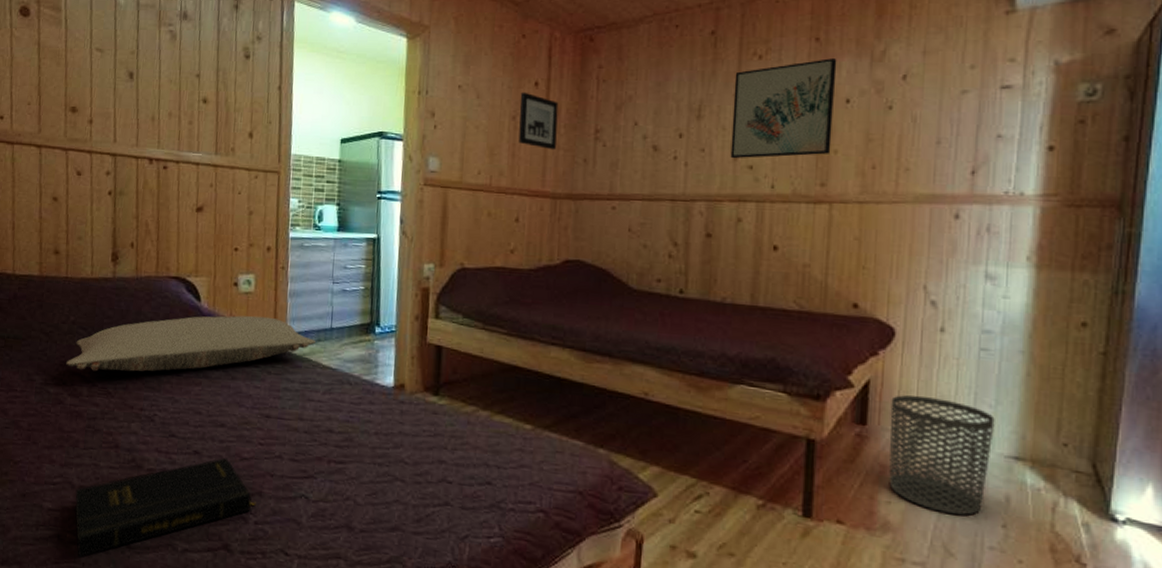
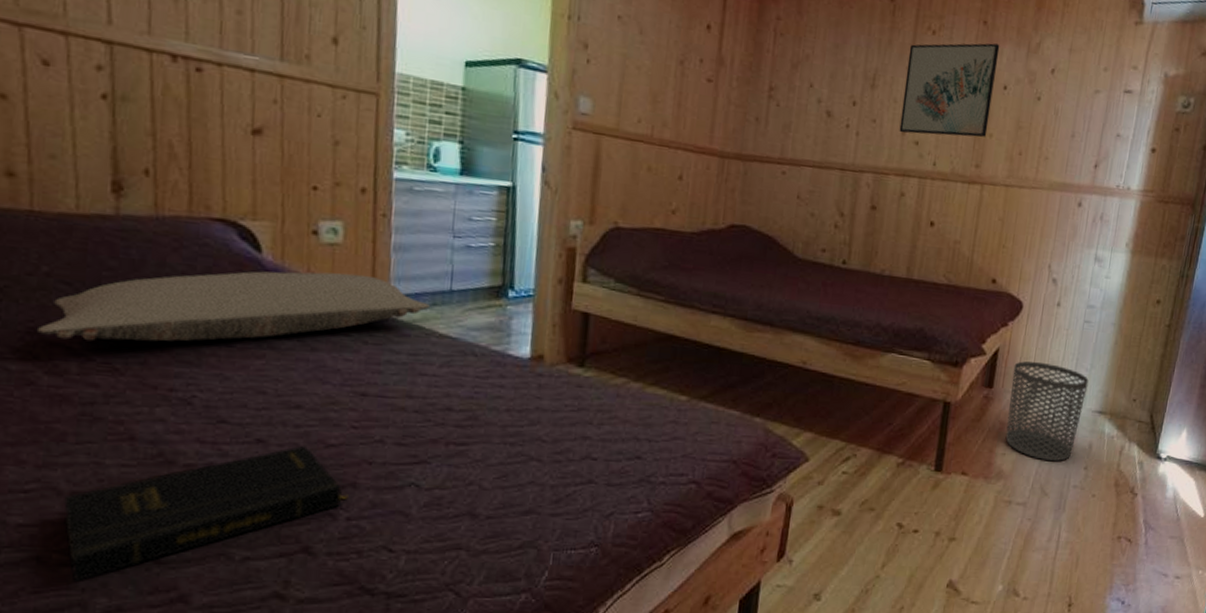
wall art: present [518,92,559,150] -> none [685,34,732,105]

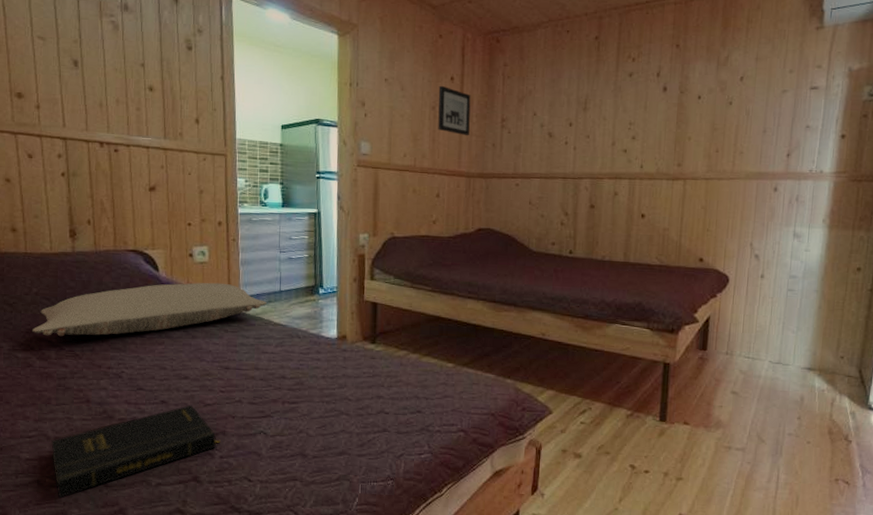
wall art: none [685,34,732,105] -> present [438,85,471,136]
wall art: present [899,43,1000,138] -> none [609,62,692,144]
waste bin: present [1005,361,1089,461] -> none [721,326,796,412]

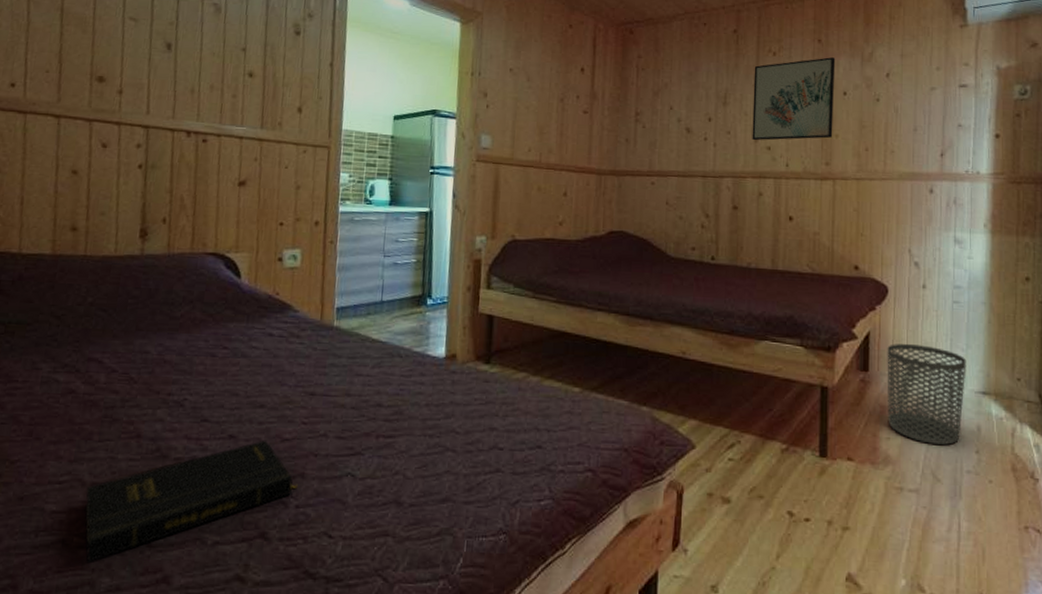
pillow: present [32,282,267,337] -> none [81,291,365,356]
wall art: present [438,85,471,136] -> none [566,76,603,131]
wall art: none [609,62,692,144] -> present [752,57,836,141]
waste bin: none [721,326,796,412] -> present [887,343,967,445]

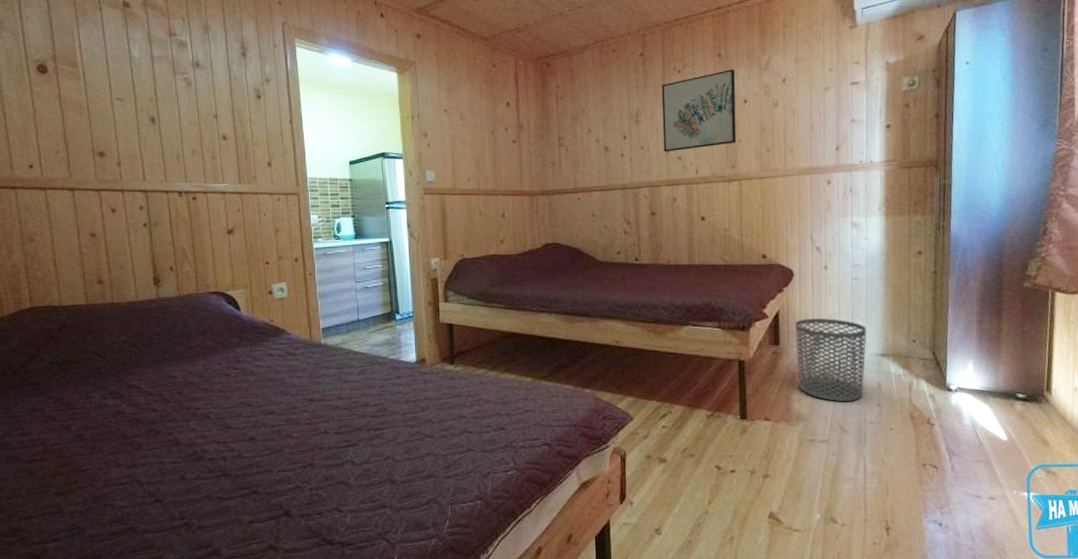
book: present [85,439,298,562] -> none [144,439,309,543]

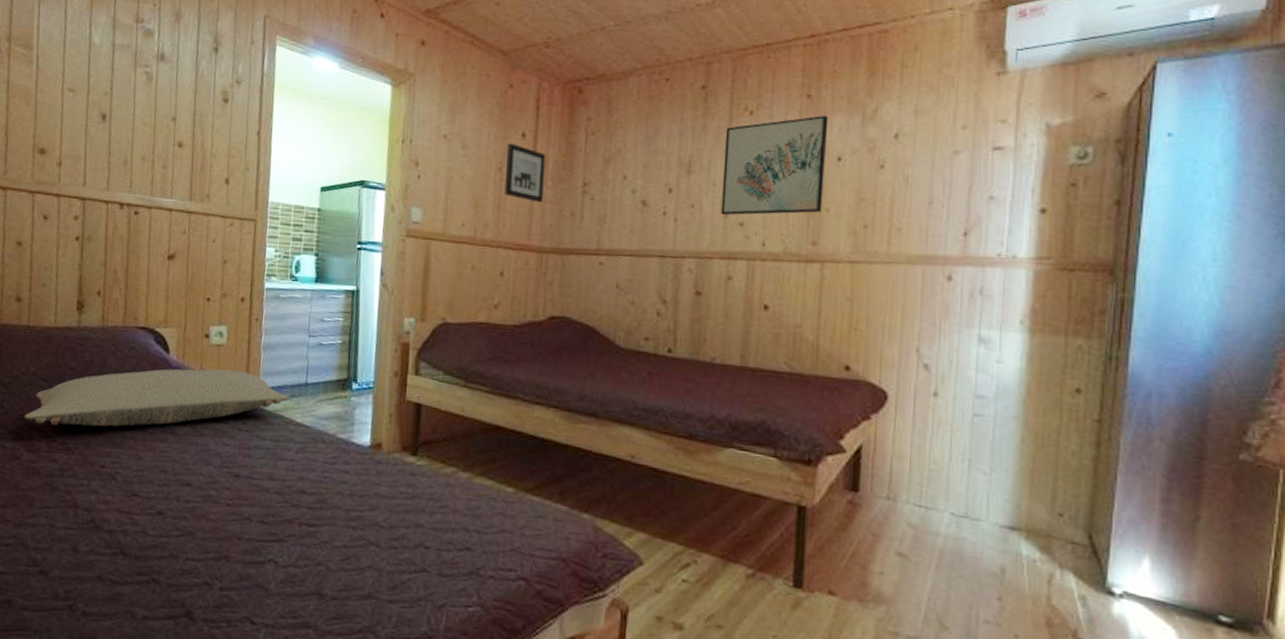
pillow: none [122,317,346,382] -> present [24,369,289,427]
wall art: none [496,111,529,157] -> present [504,142,546,203]
waste bin: present [795,318,867,401] -> none [882,461,989,587]

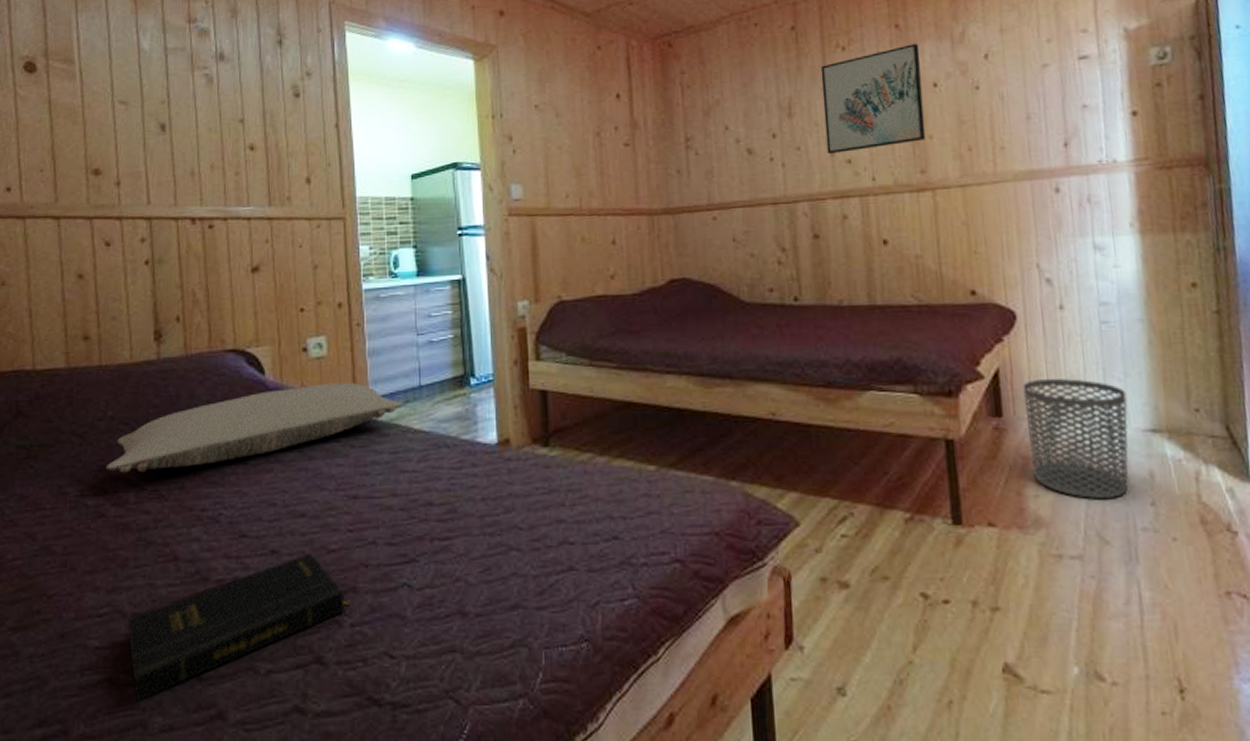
book: none [28,518,222,624] -> present [127,552,350,701]
wall art: present [504,142,546,203] -> none [602,105,646,164]
waste bin: none [882,461,989,587] -> present [1022,378,1129,499]

